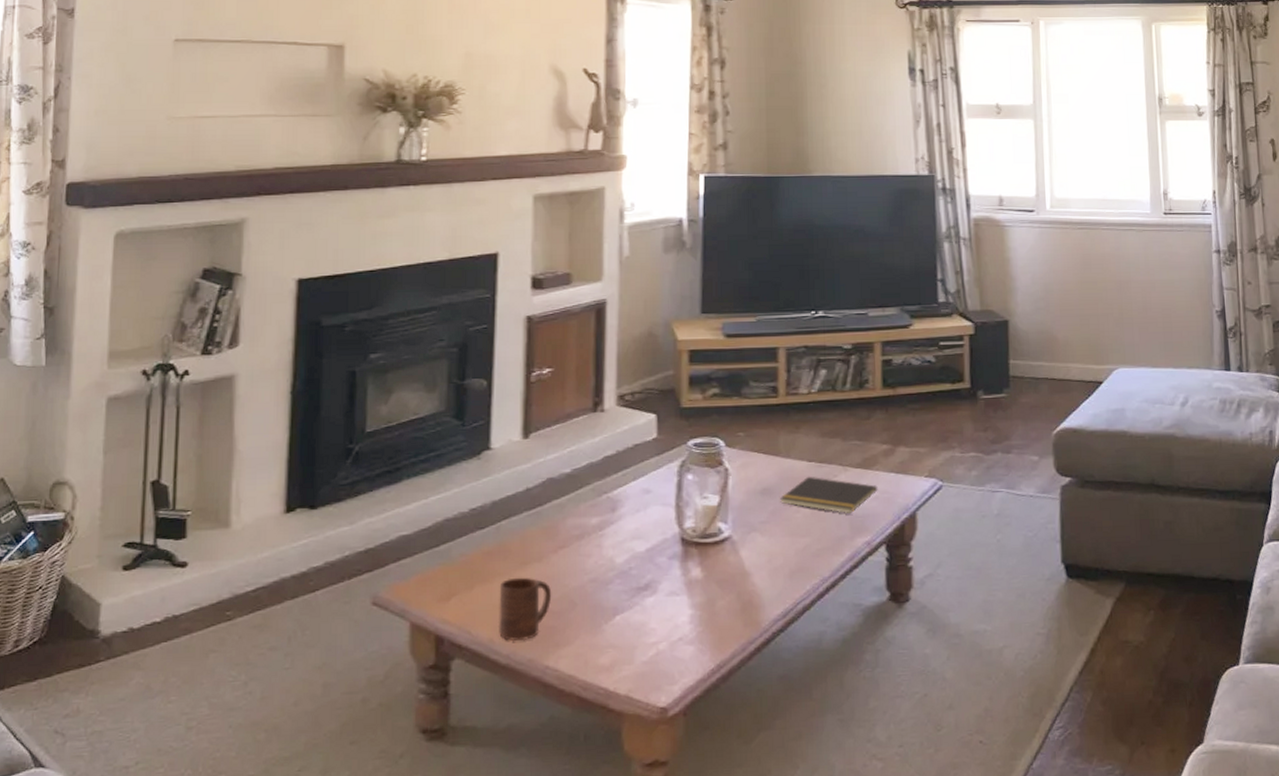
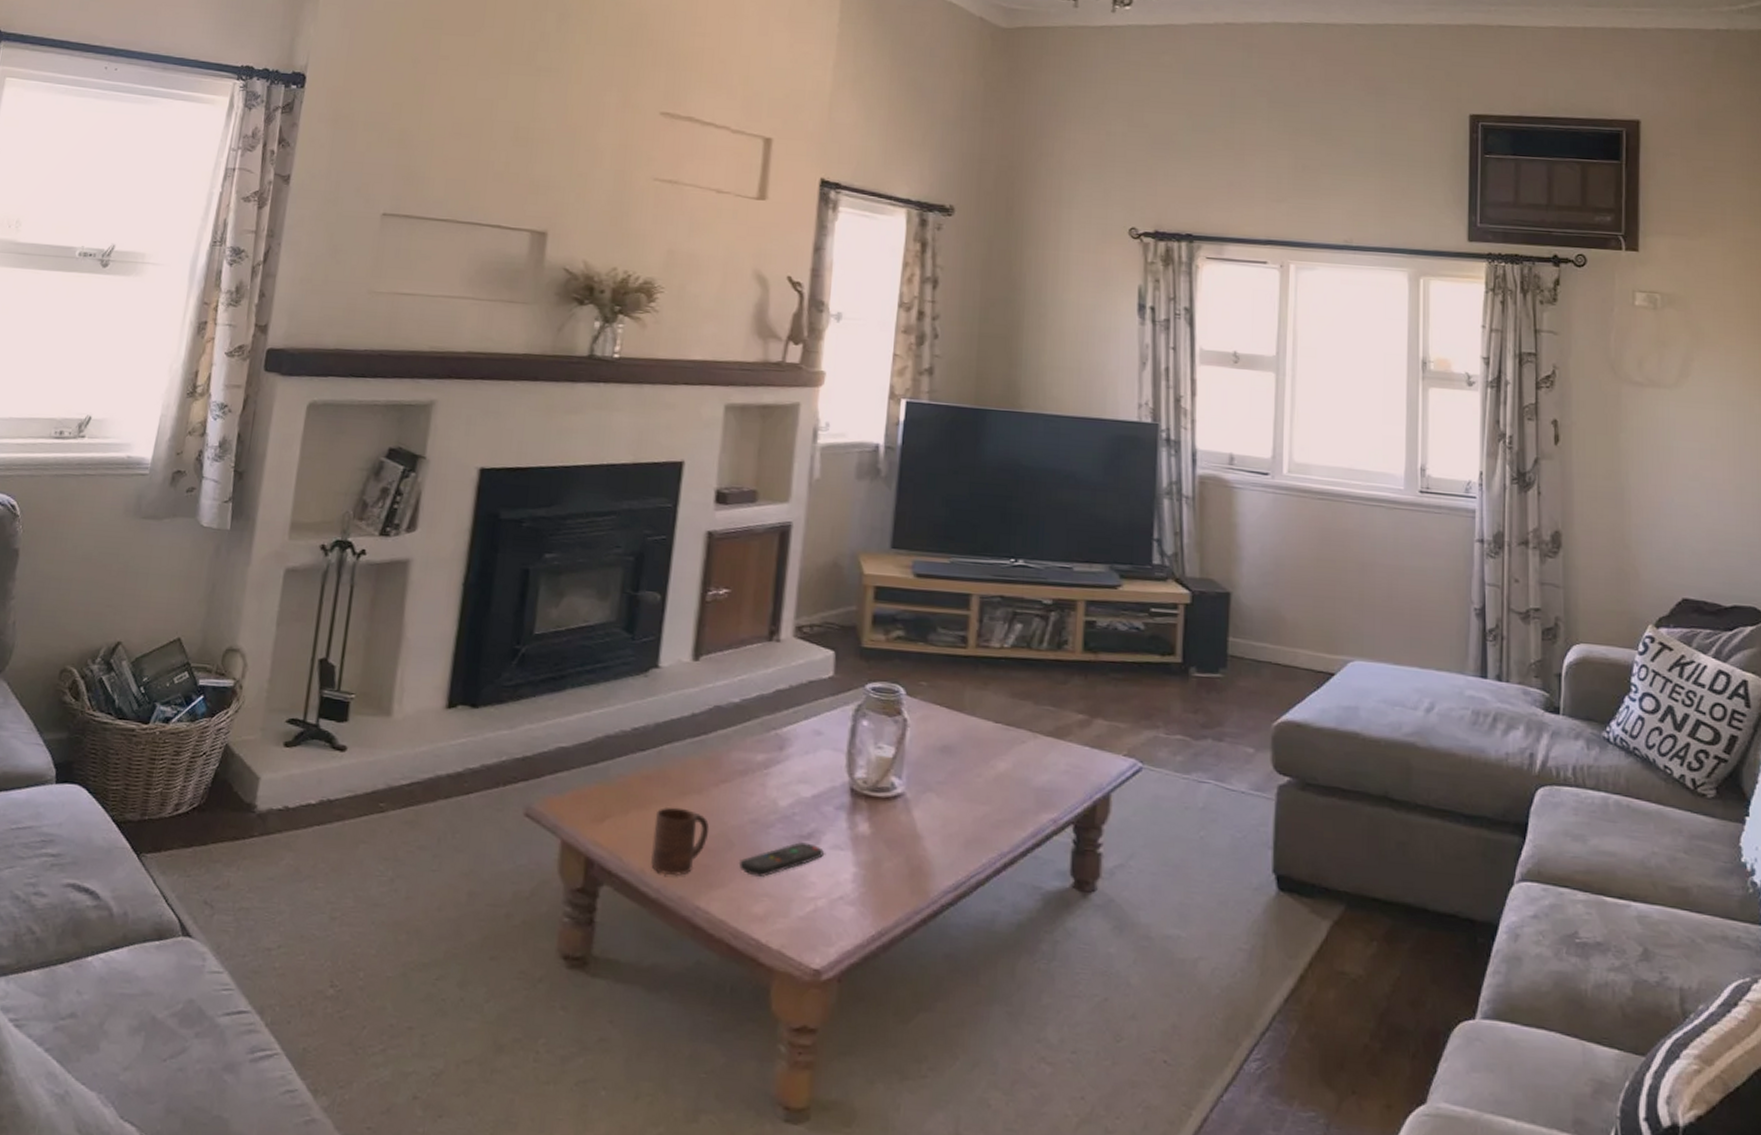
remote control: none [582,593,661,631] -> present [738,842,824,877]
notepad: present [780,476,878,515] -> none [961,738,1070,786]

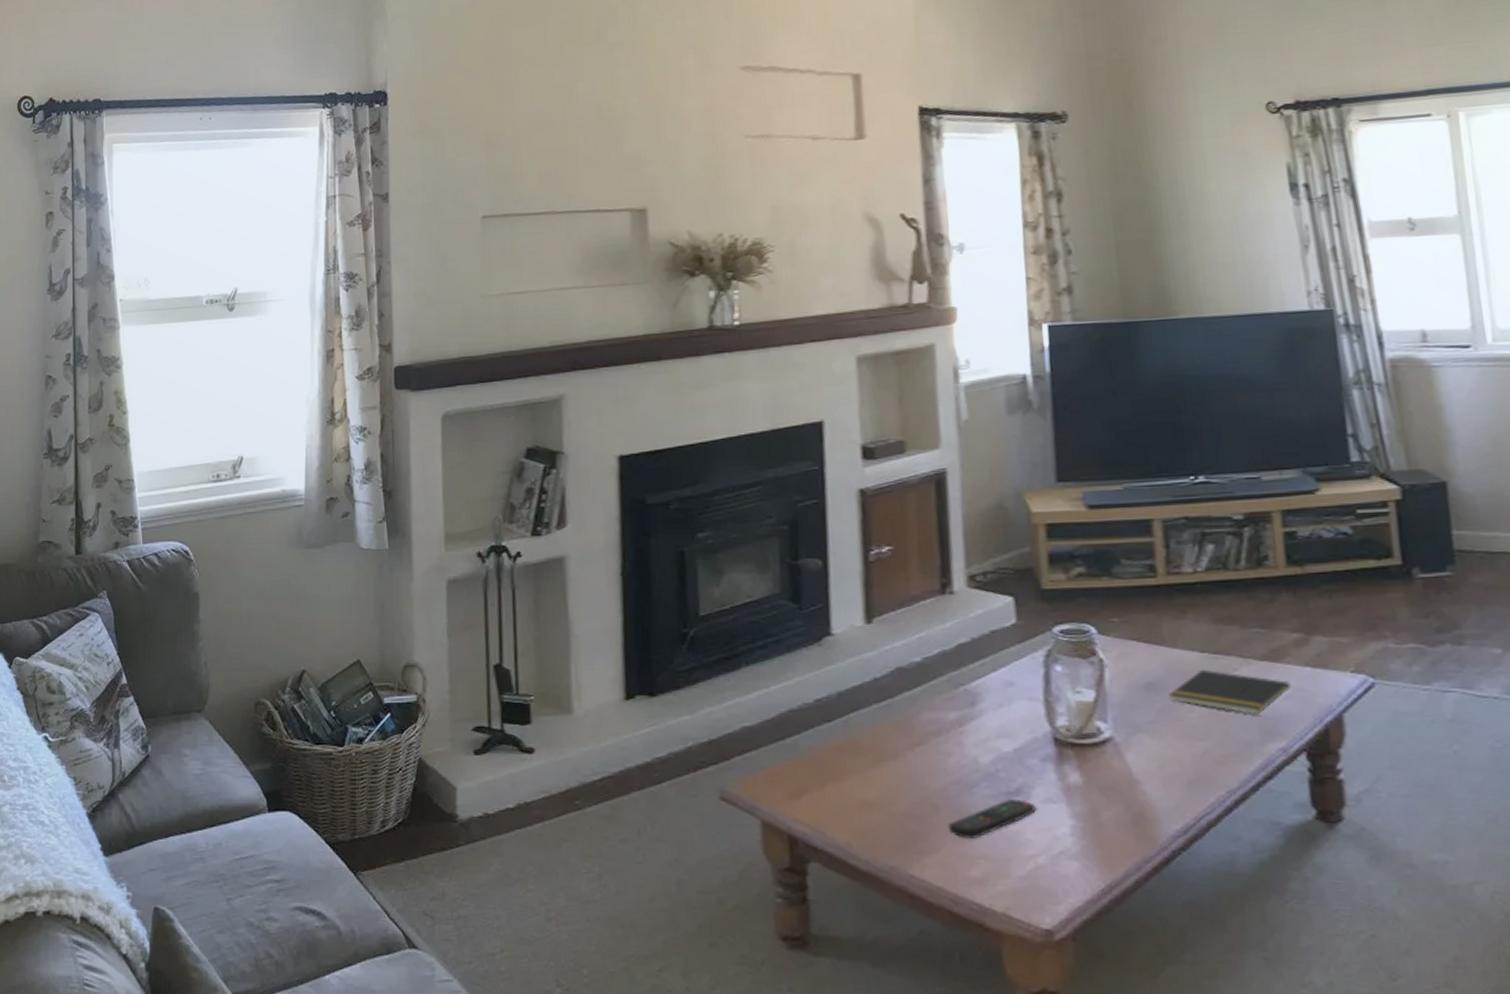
cup: present [650,806,710,877] -> none [852,776,912,847]
notepad: none [961,738,1070,786] -> present [1169,669,1291,715]

